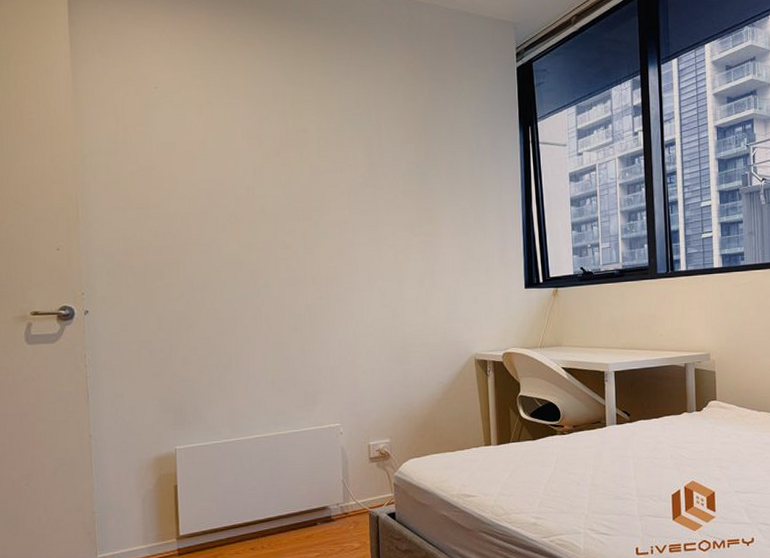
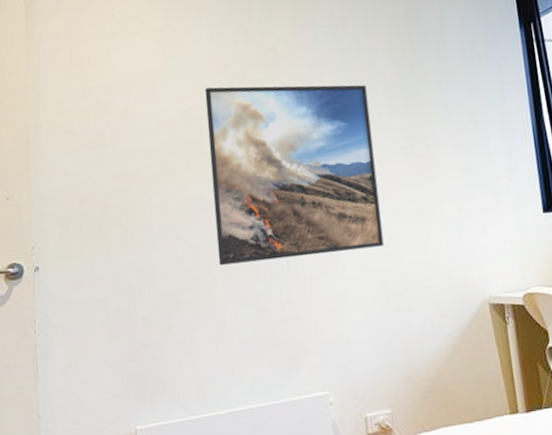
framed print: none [241,161,392,317] -> present [205,85,384,265]

